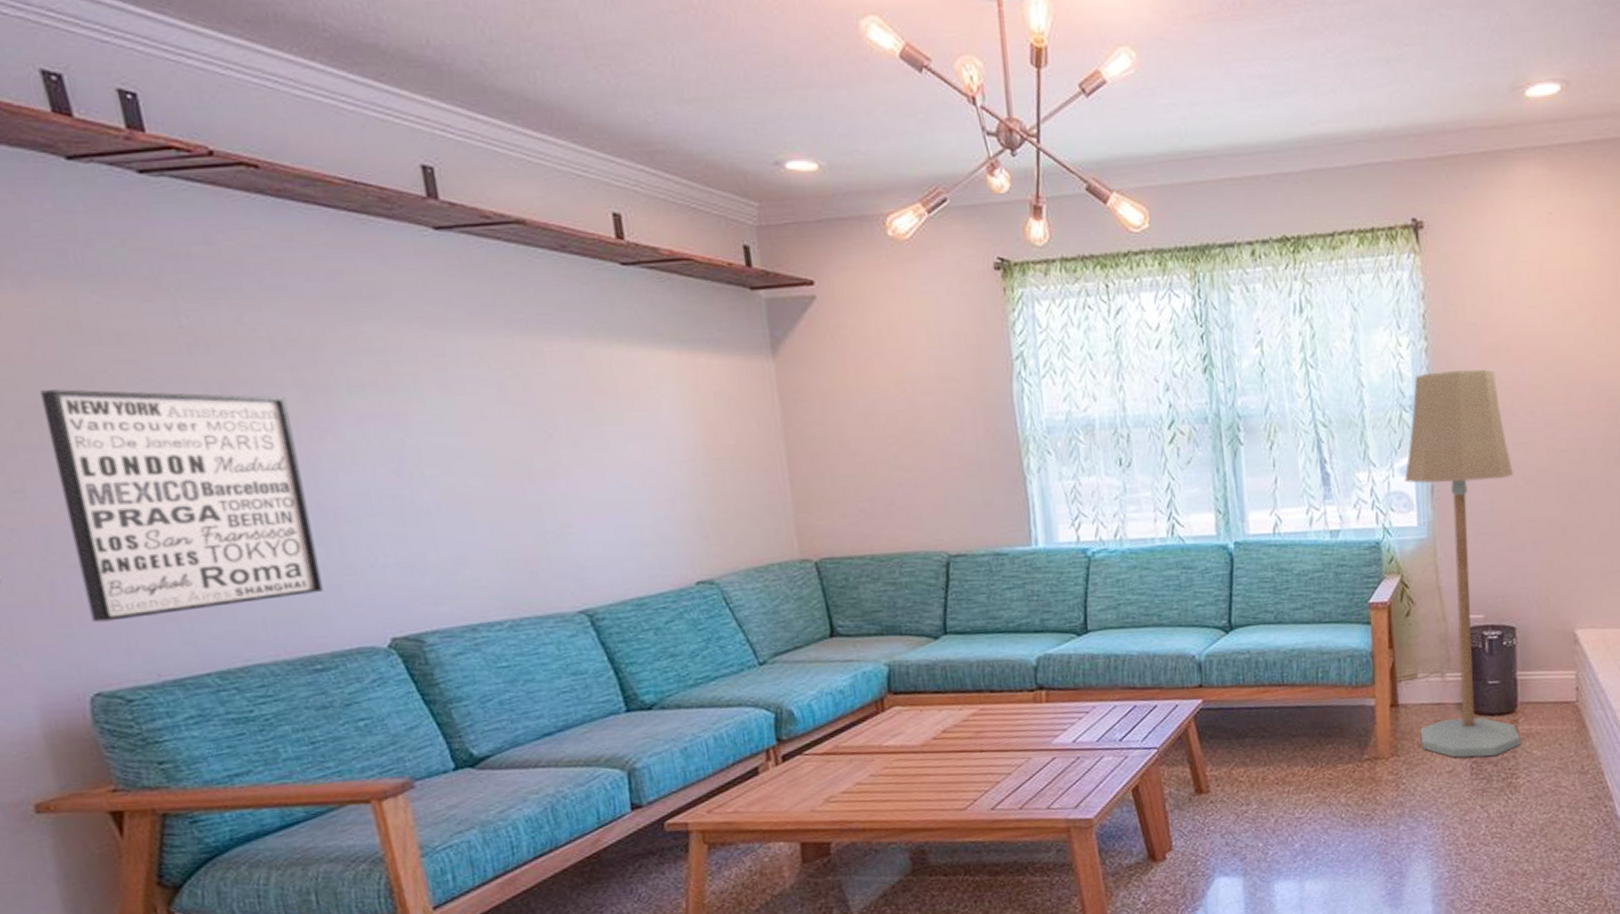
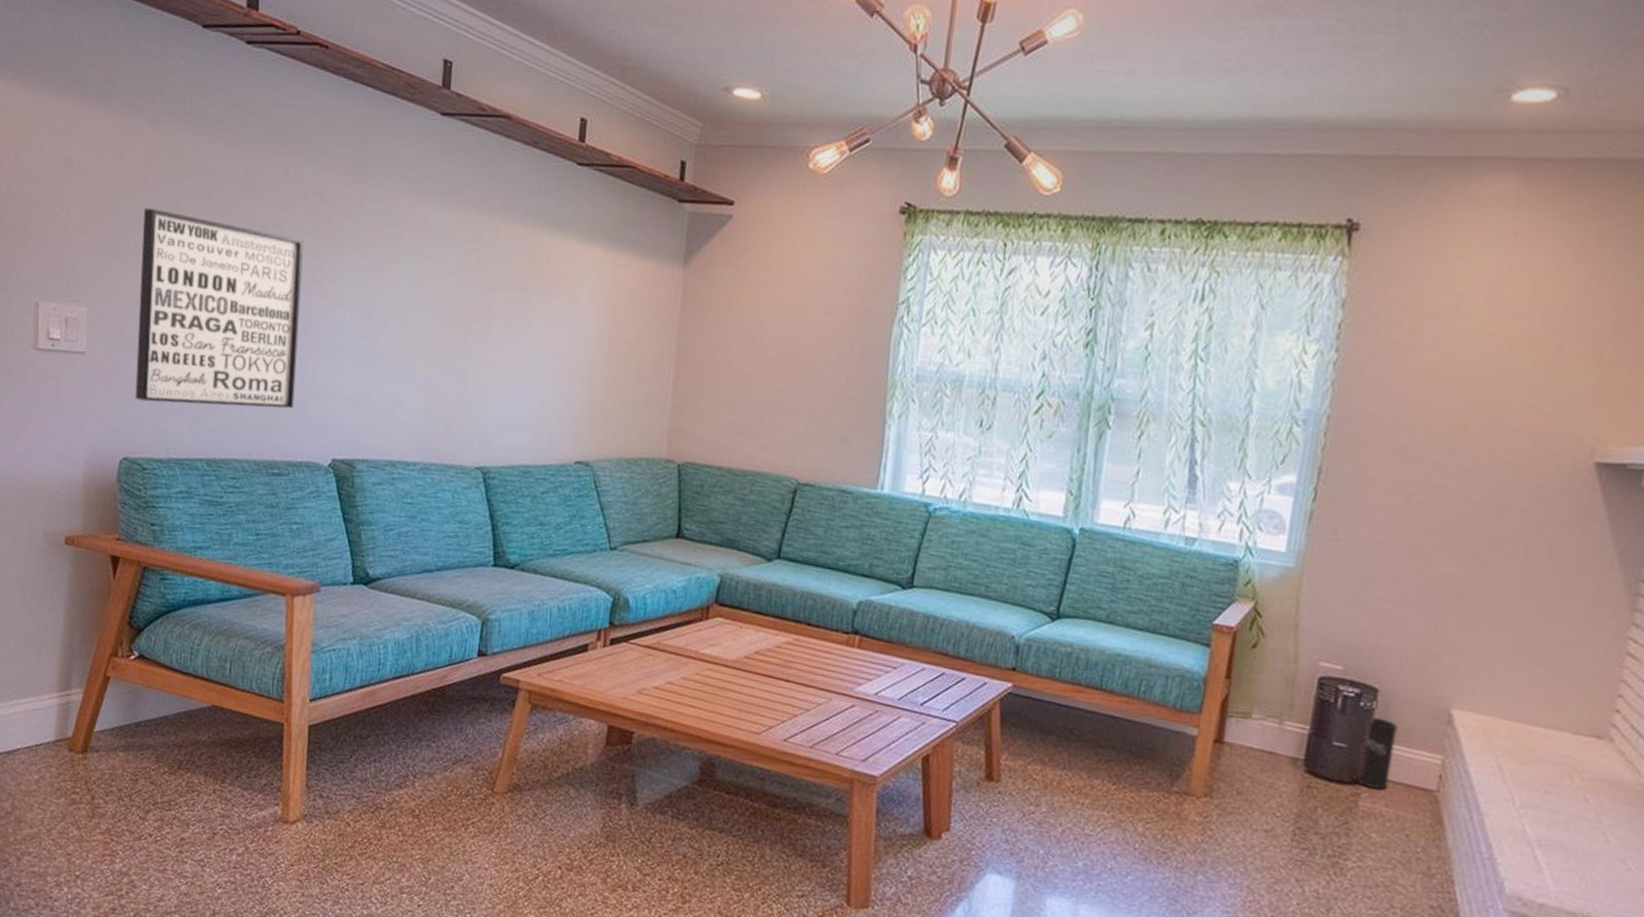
floor lamp: present [1405,369,1522,758] -> none [1241,387,1412,828]
speaker: none [1509,651,1538,712] -> present [1352,716,1398,789]

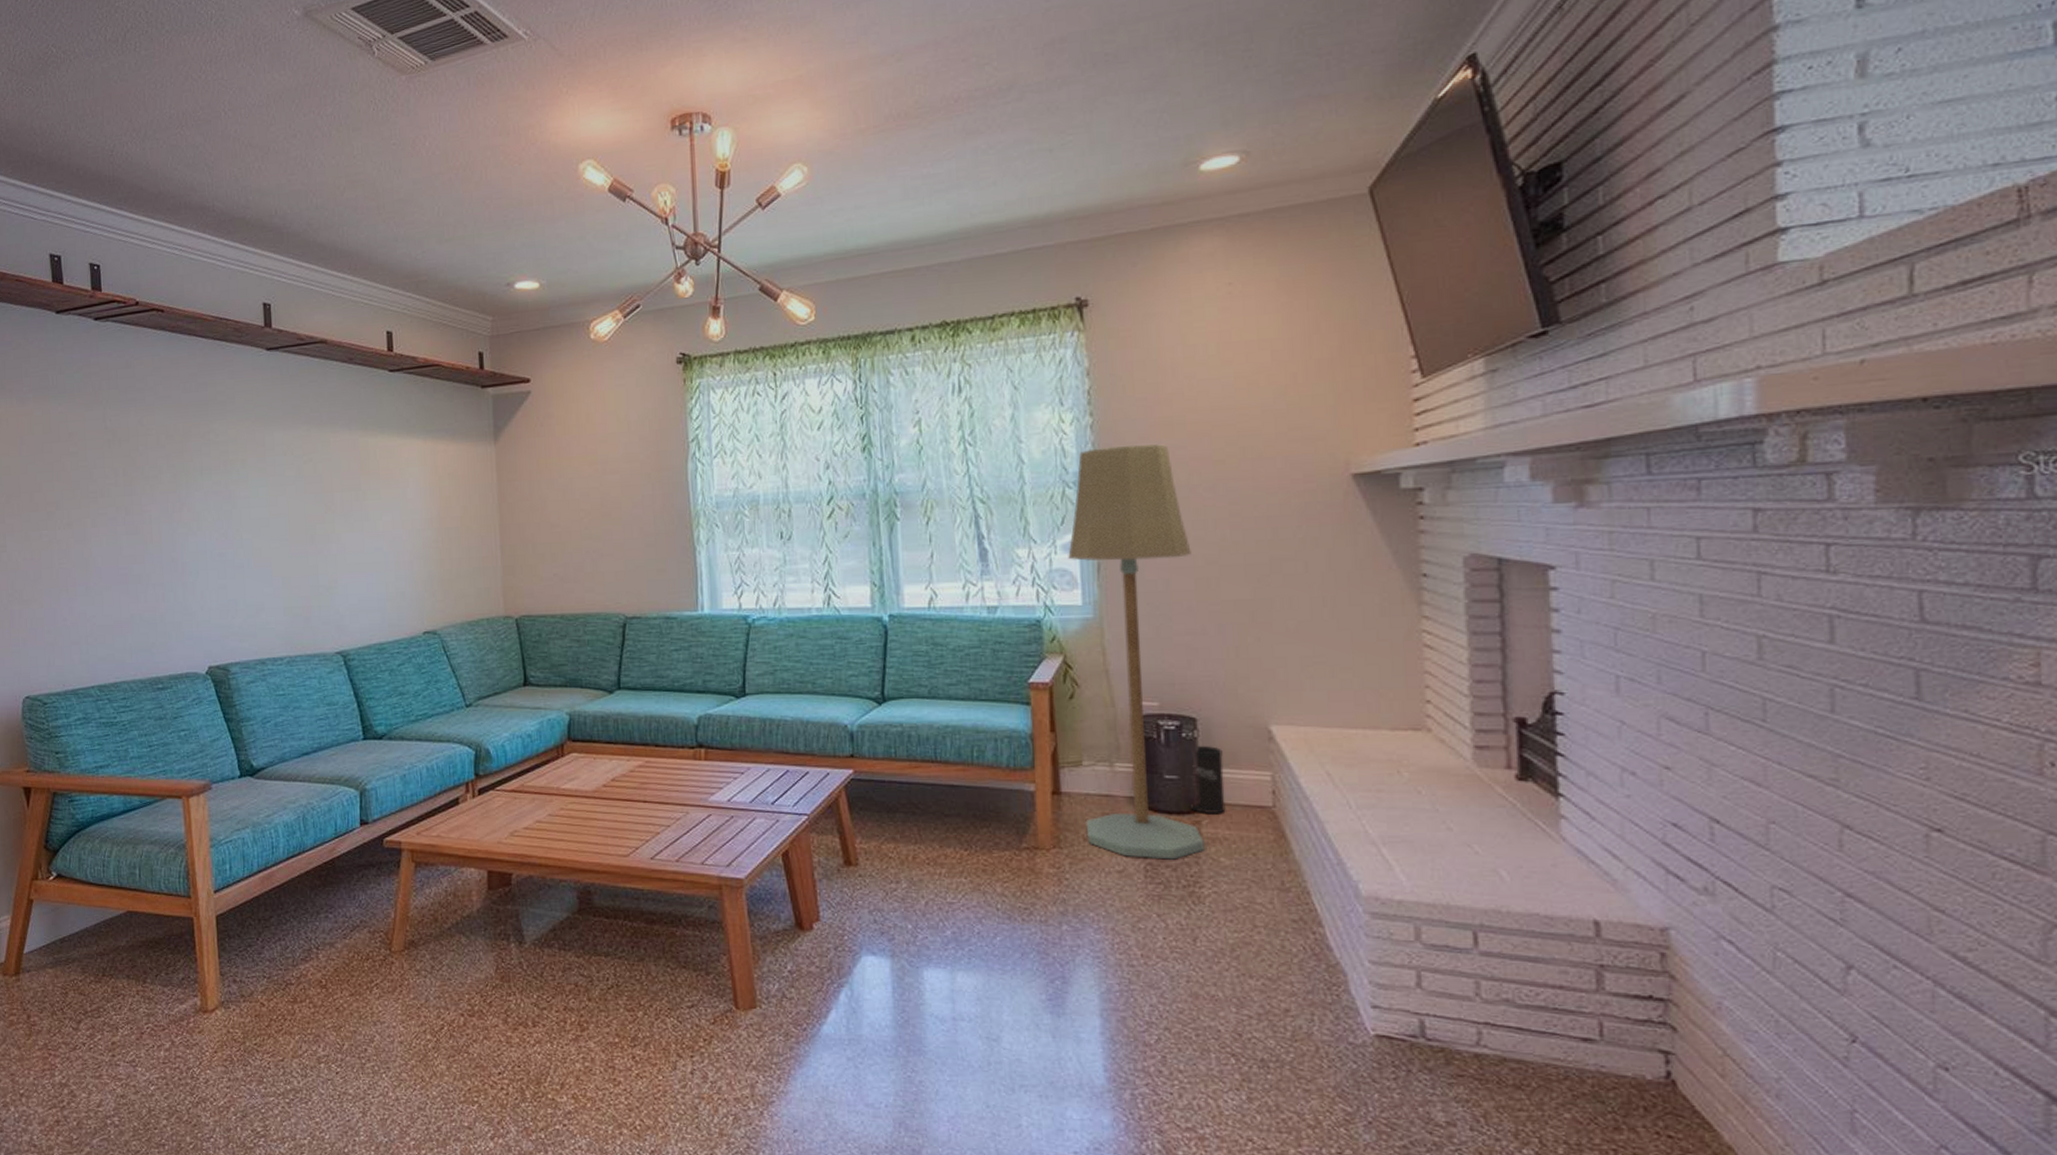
wall art: present [135,208,304,409] -> none [22,473,170,643]
floor lamp: none [1241,387,1412,828] -> present [1068,444,1206,860]

